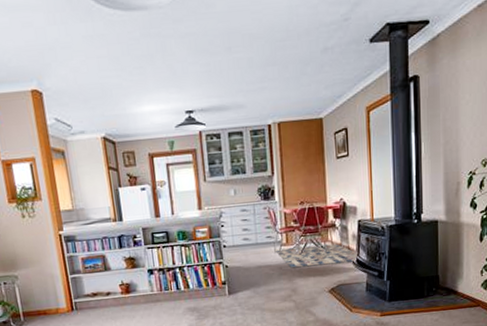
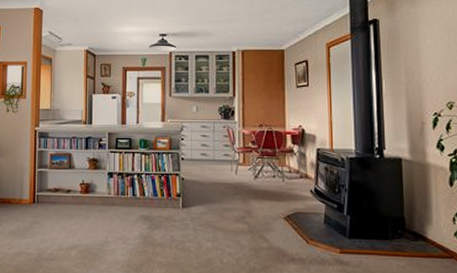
rug: present [274,243,357,269] -> none [231,167,316,190]

